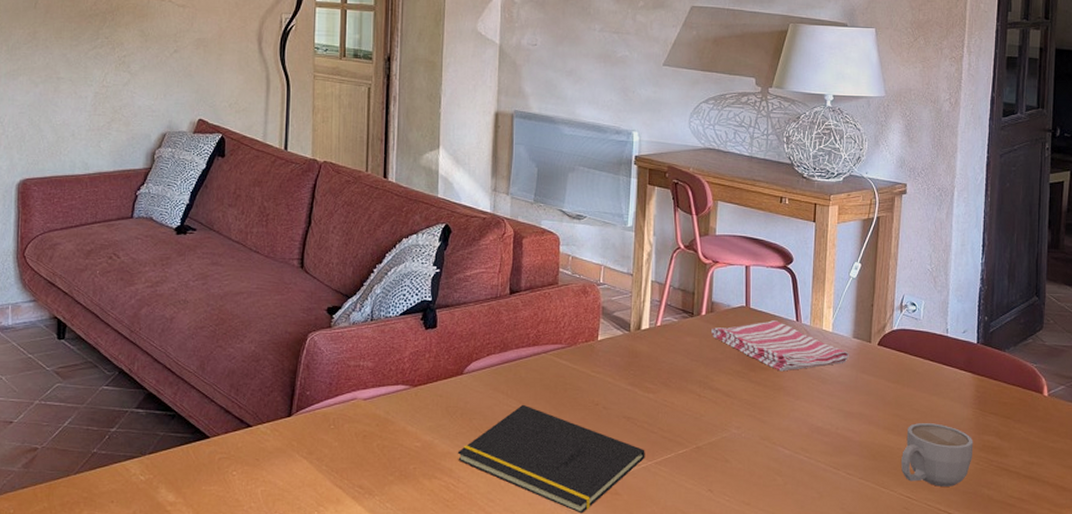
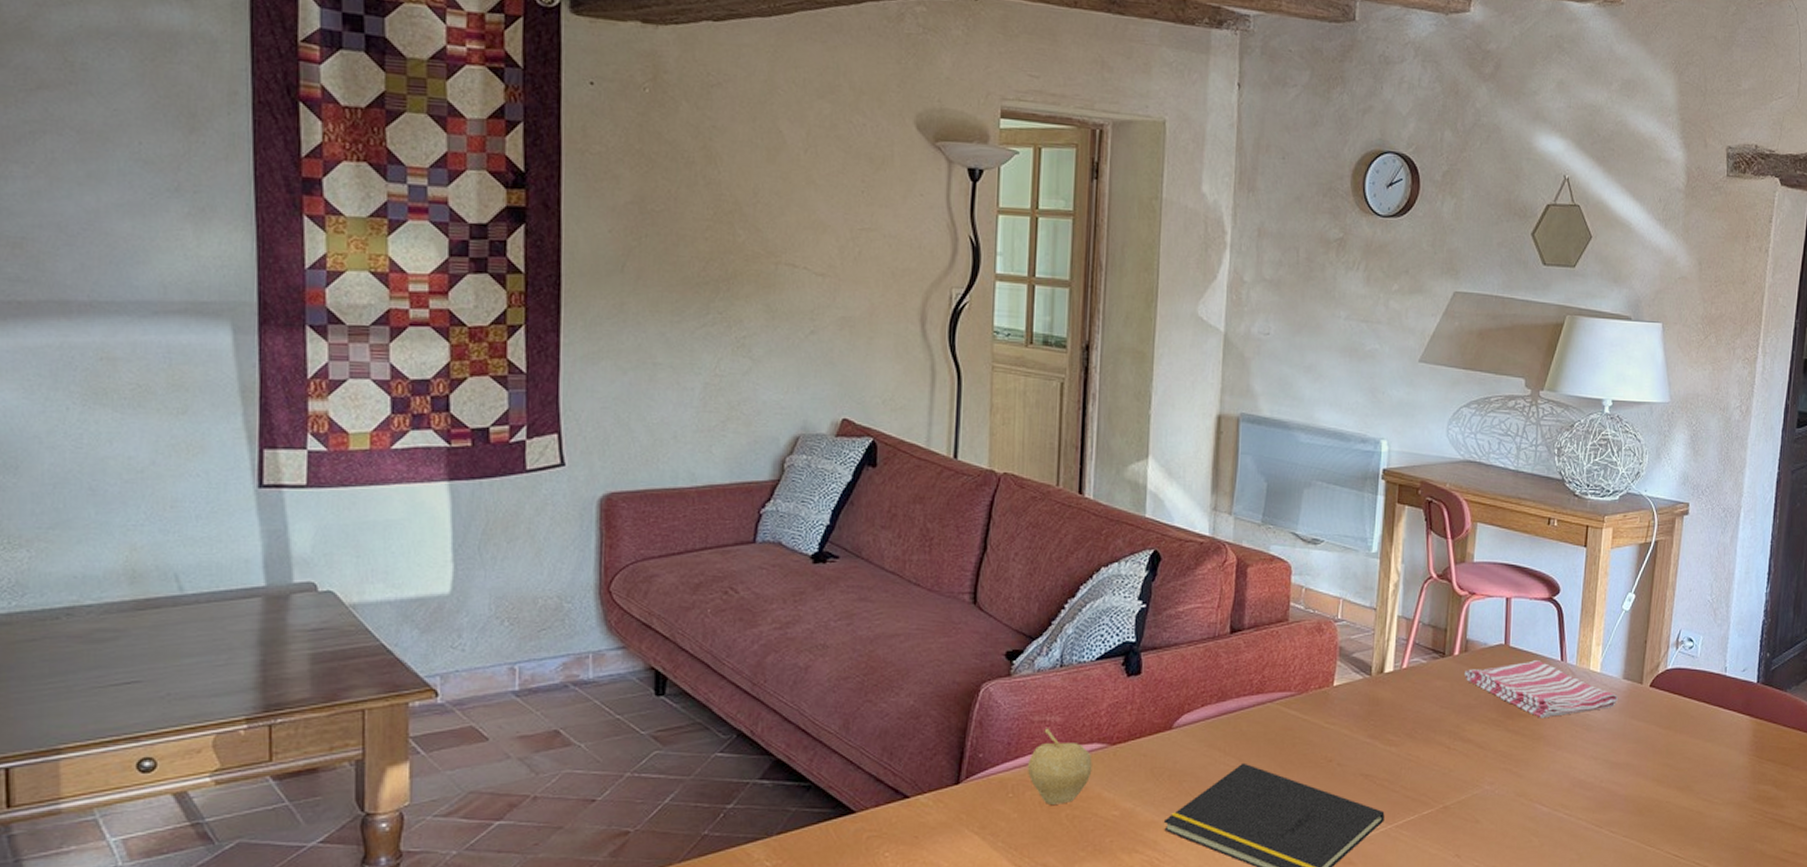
fruit: none [345,371,398,436] -> present [1027,728,1093,805]
mug: present [901,423,974,487] -> none [1669,773,1748,843]

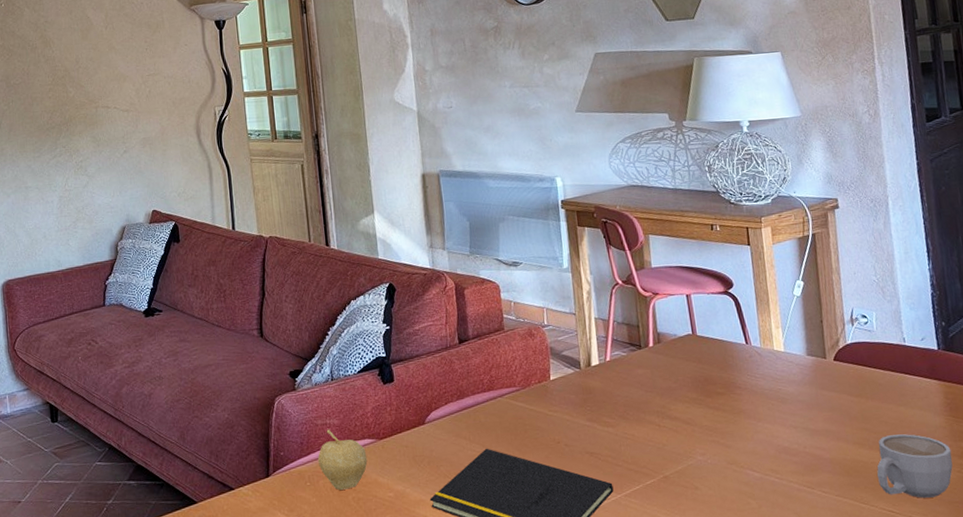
dish towel: present [1465,660,1618,719] -> none [661,345,806,395]
mug: none [1669,773,1748,843] -> present [877,434,953,498]

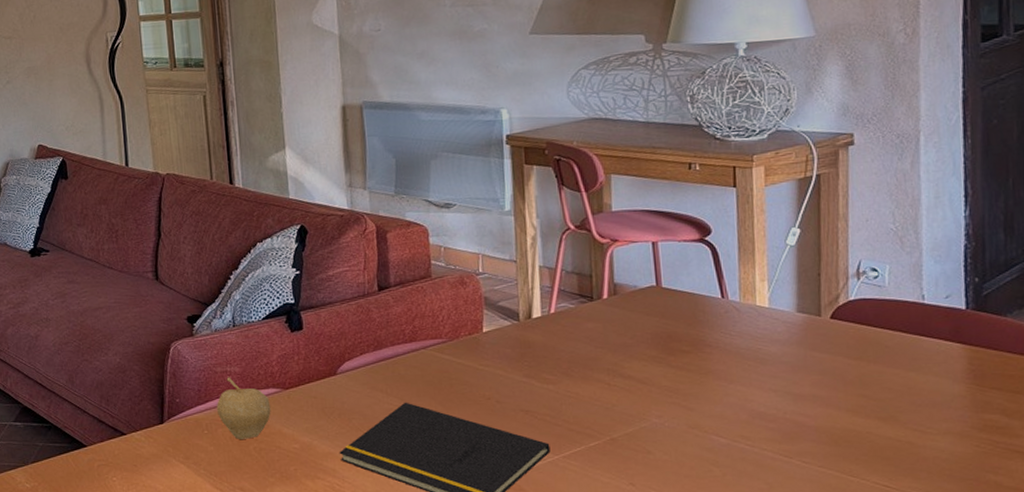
mug: present [877,434,953,498] -> none [873,402,971,473]

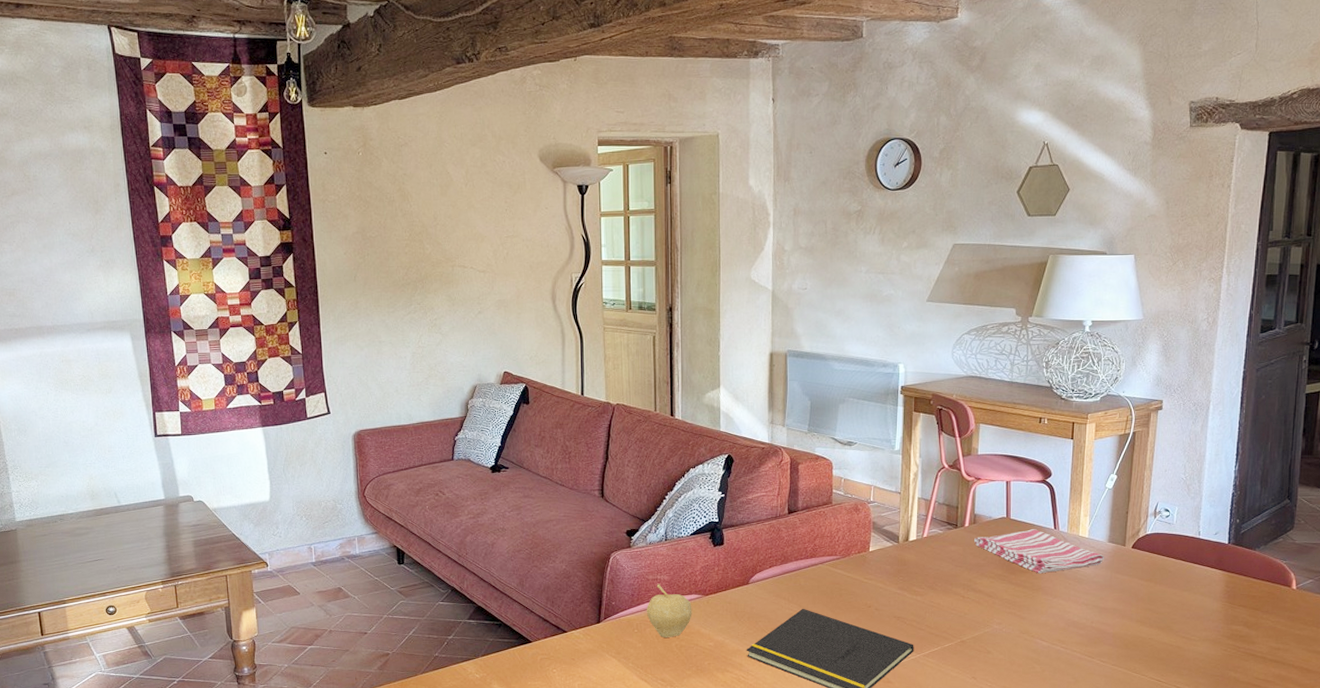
dish towel: none [617,299,793,354] -> present [974,529,1104,574]

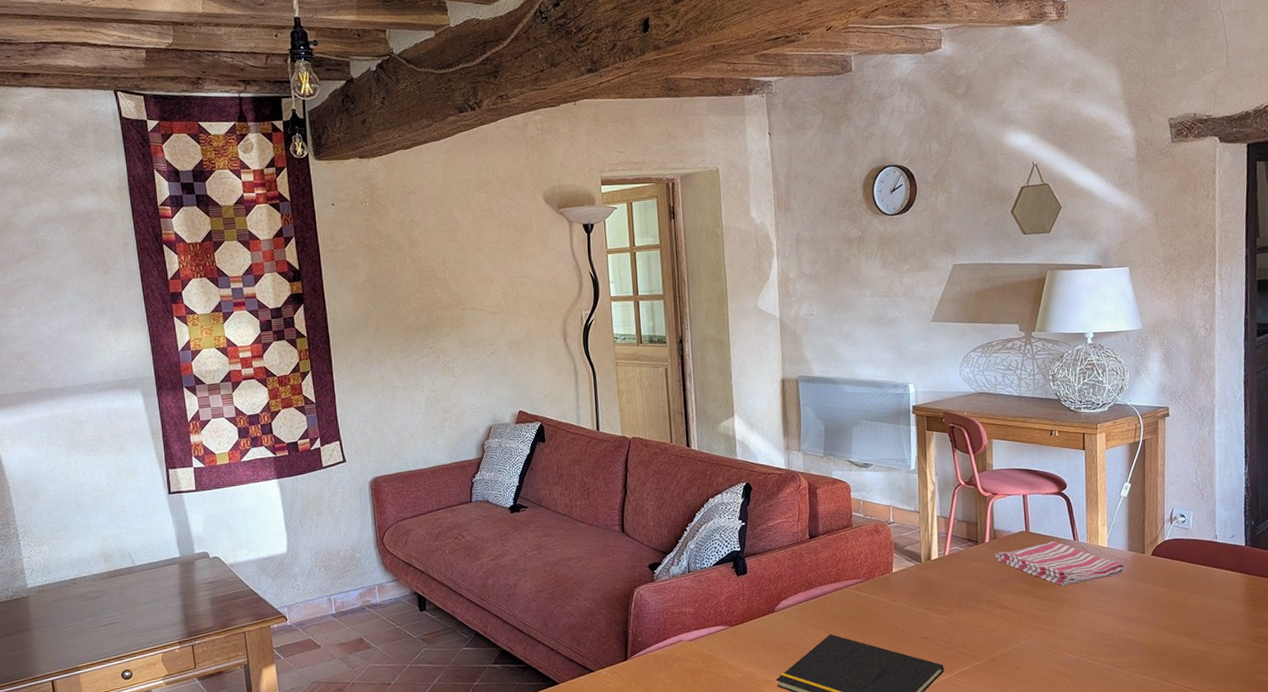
fruit: present [646,584,692,638] -> none [673,617,720,672]

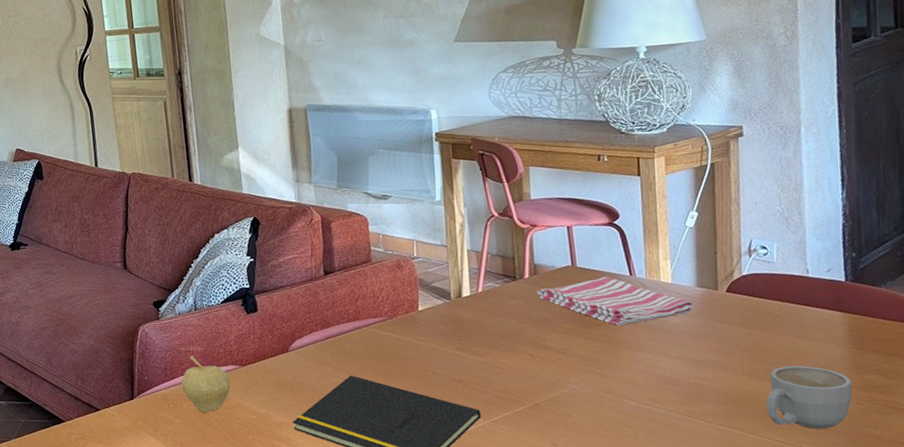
fruit: none [673,617,720,672] -> present [181,356,231,412]
mug: none [1180,620,1248,677] -> present [766,366,853,429]

